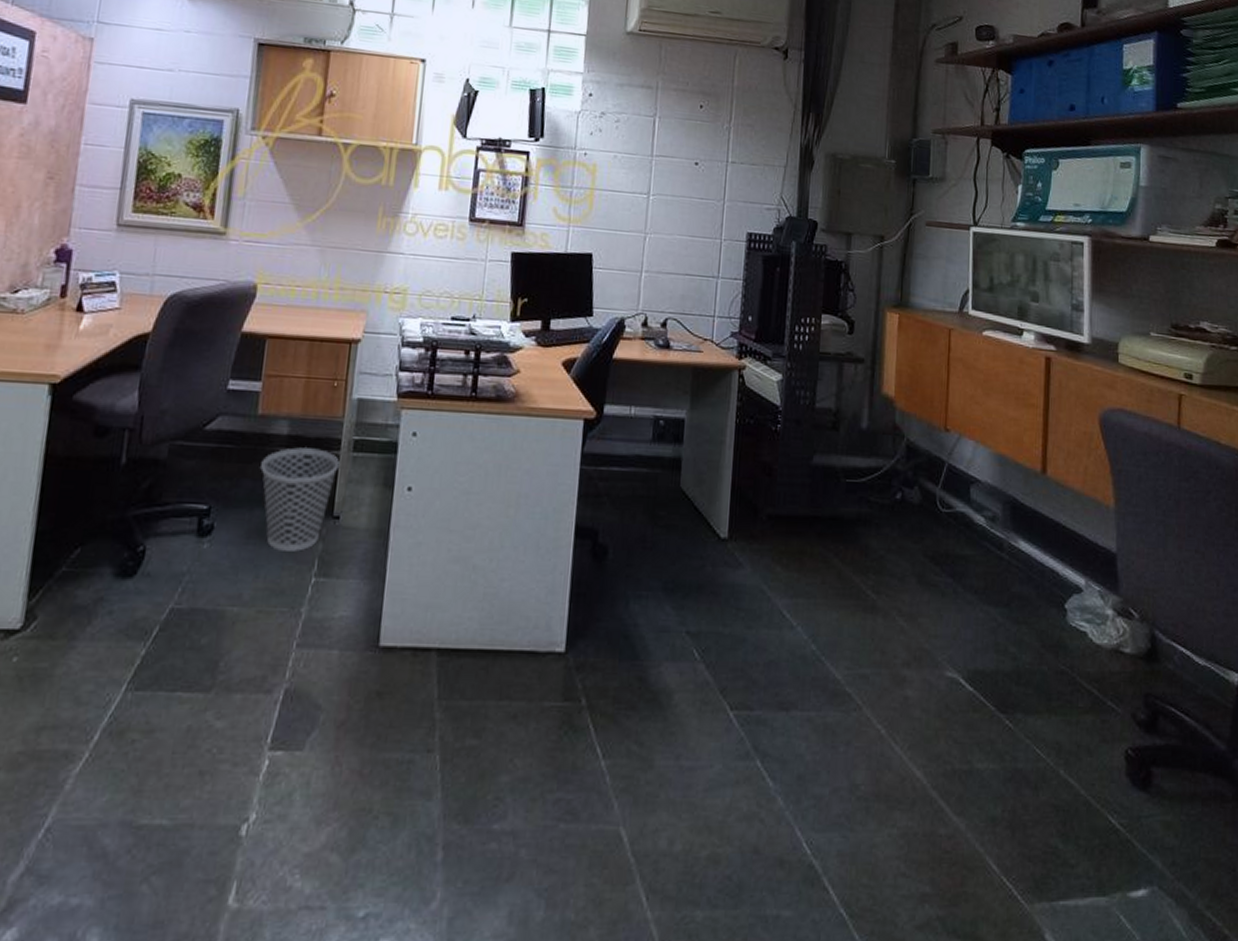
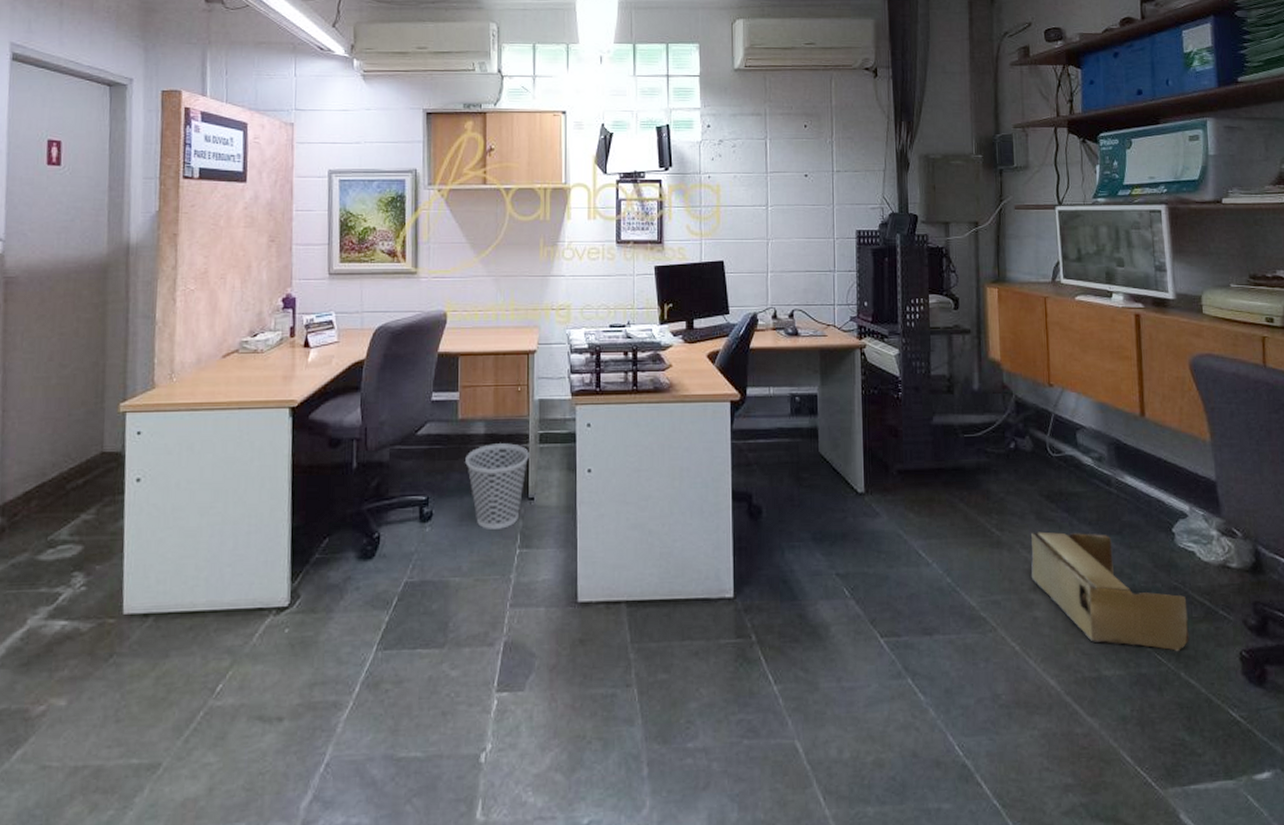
cardboard box: none [907,597,1074,745] -> present [1031,531,1189,651]

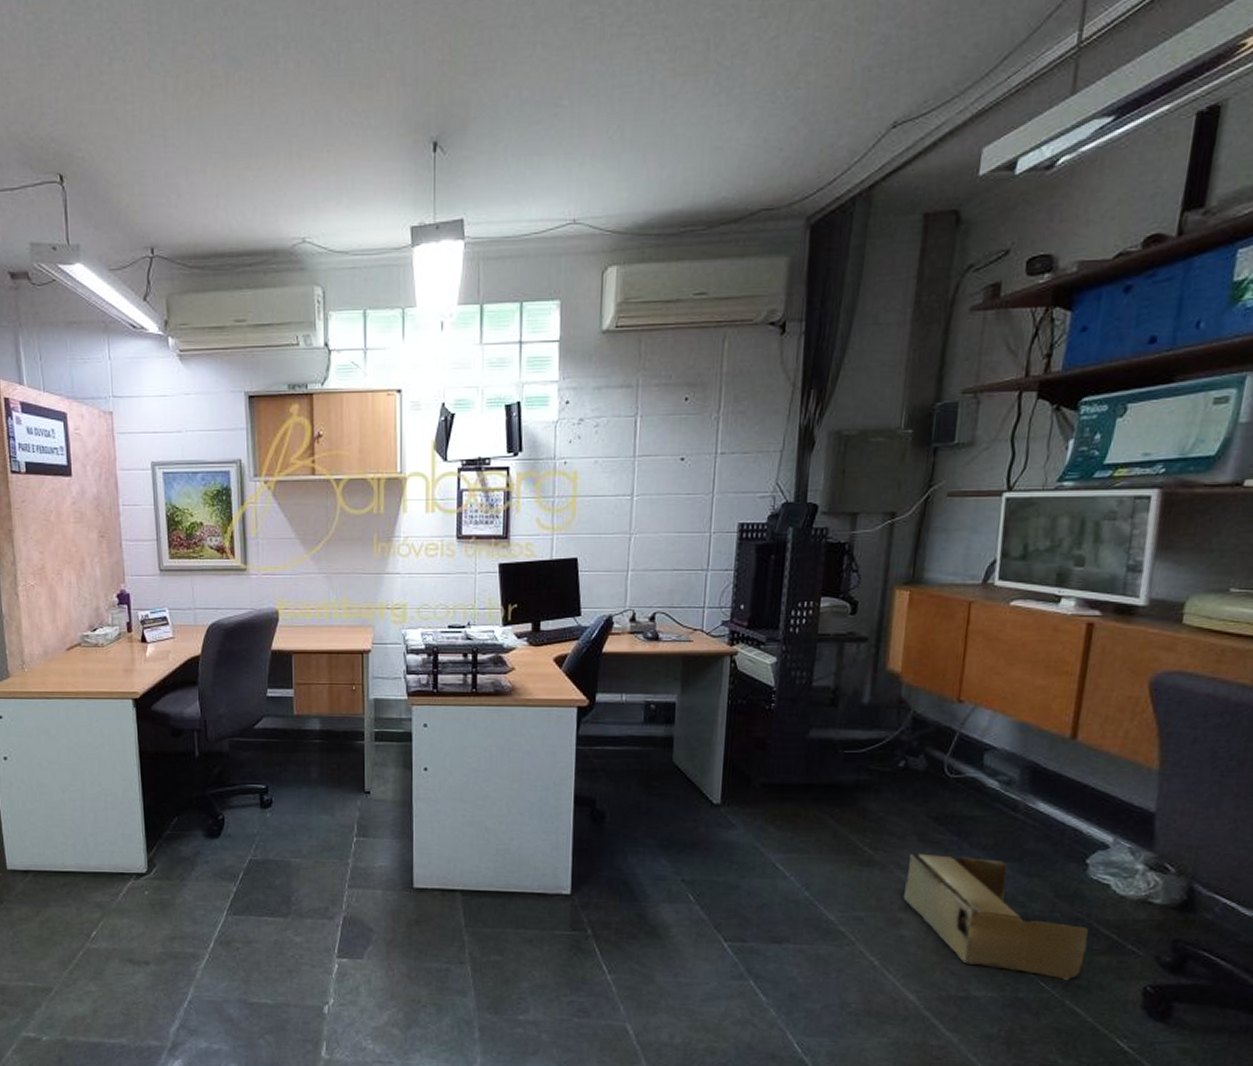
wastebasket: present [465,443,529,529] -> none [302,739,365,818]

